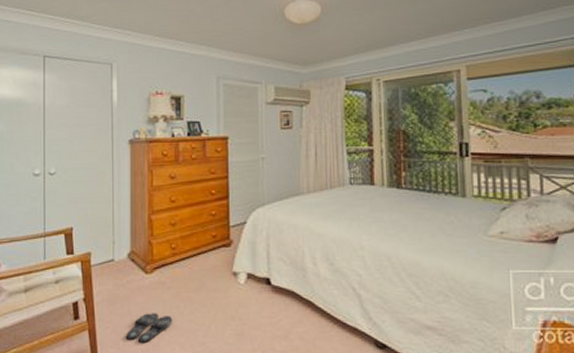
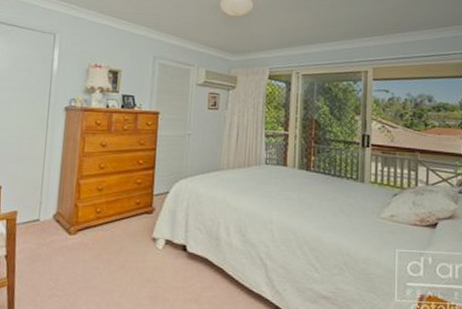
slippers: present [126,313,173,342] -> none [44,272,92,301]

